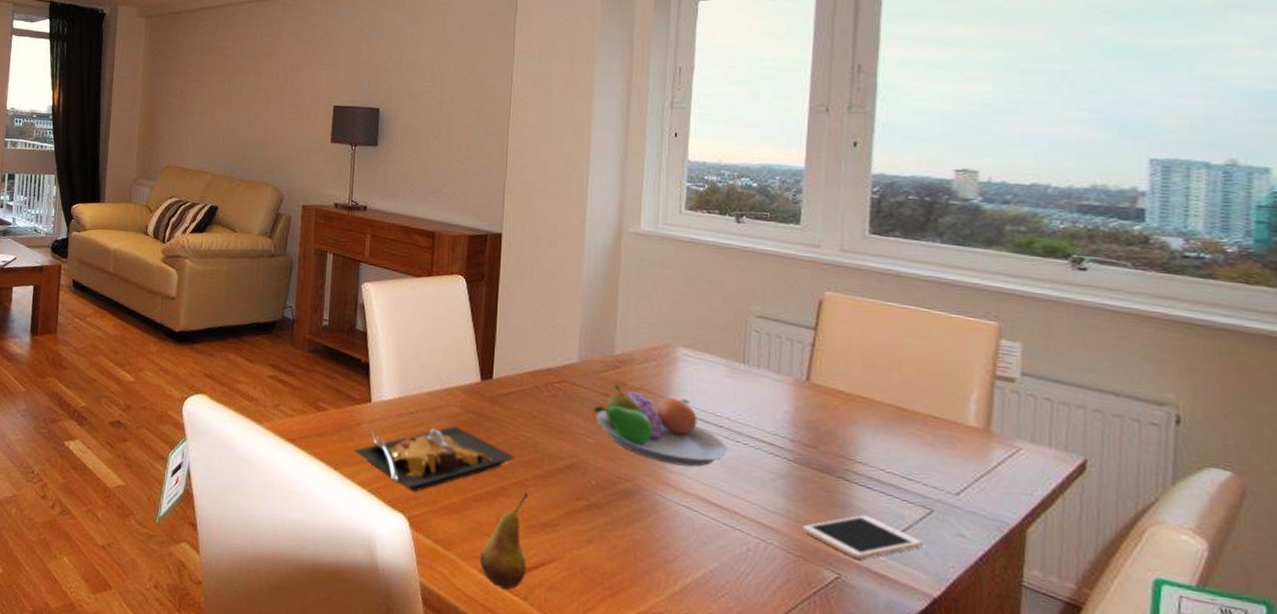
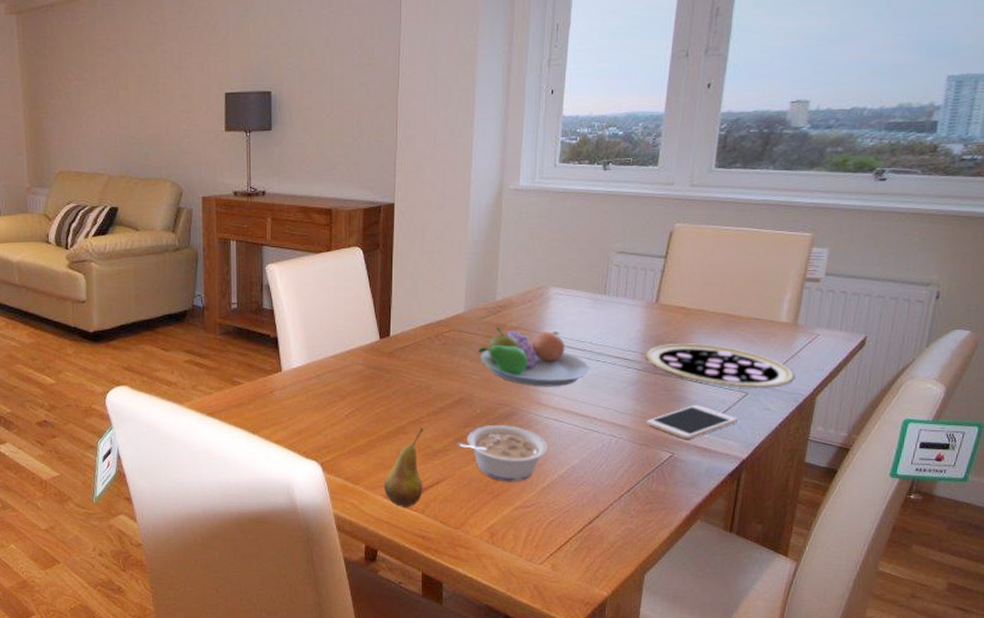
plate: present [354,426,515,493] -> none [269,381,411,442]
legume: none [566,501,678,580] -> present [456,425,548,482]
pizza: none [797,433,993,508] -> present [645,343,794,388]

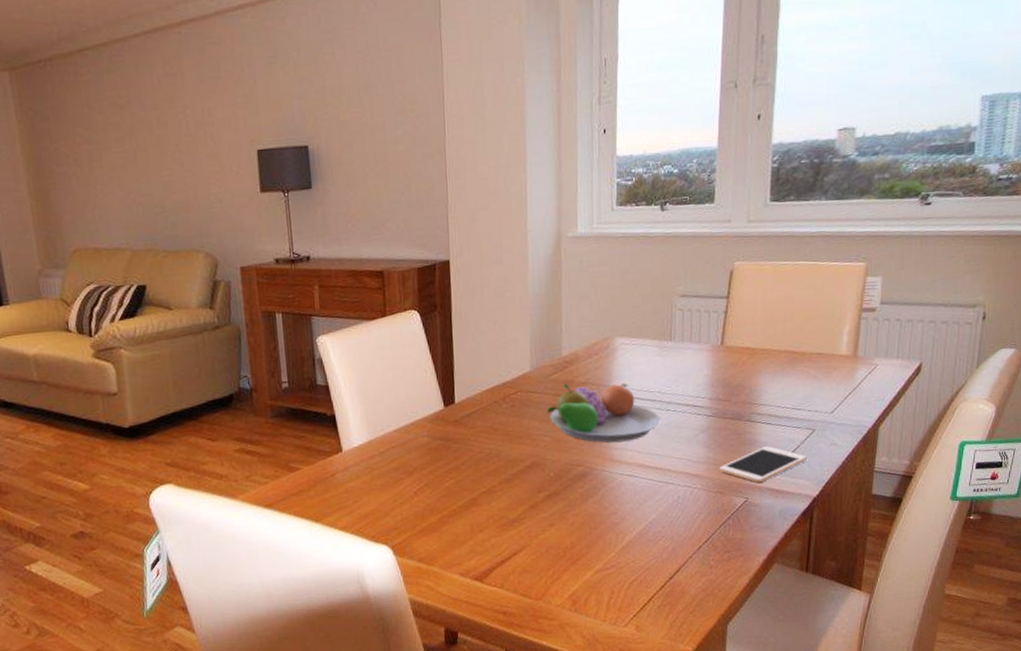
fruit: present [384,428,424,507] -> none [460,498,501,584]
legume: present [456,425,548,482] -> none [531,486,624,546]
pizza: present [645,343,794,388] -> none [714,384,857,425]

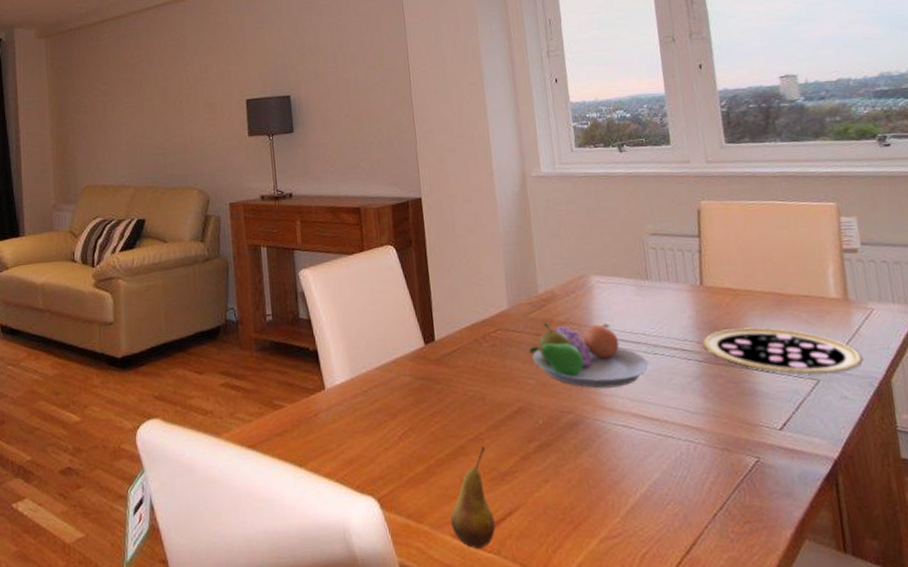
fruit: none [460,498,501,584] -> present [451,446,496,549]
pizza: none [714,384,857,425] -> present [702,327,862,374]
cell phone: present [719,445,808,483] -> none [721,396,818,440]

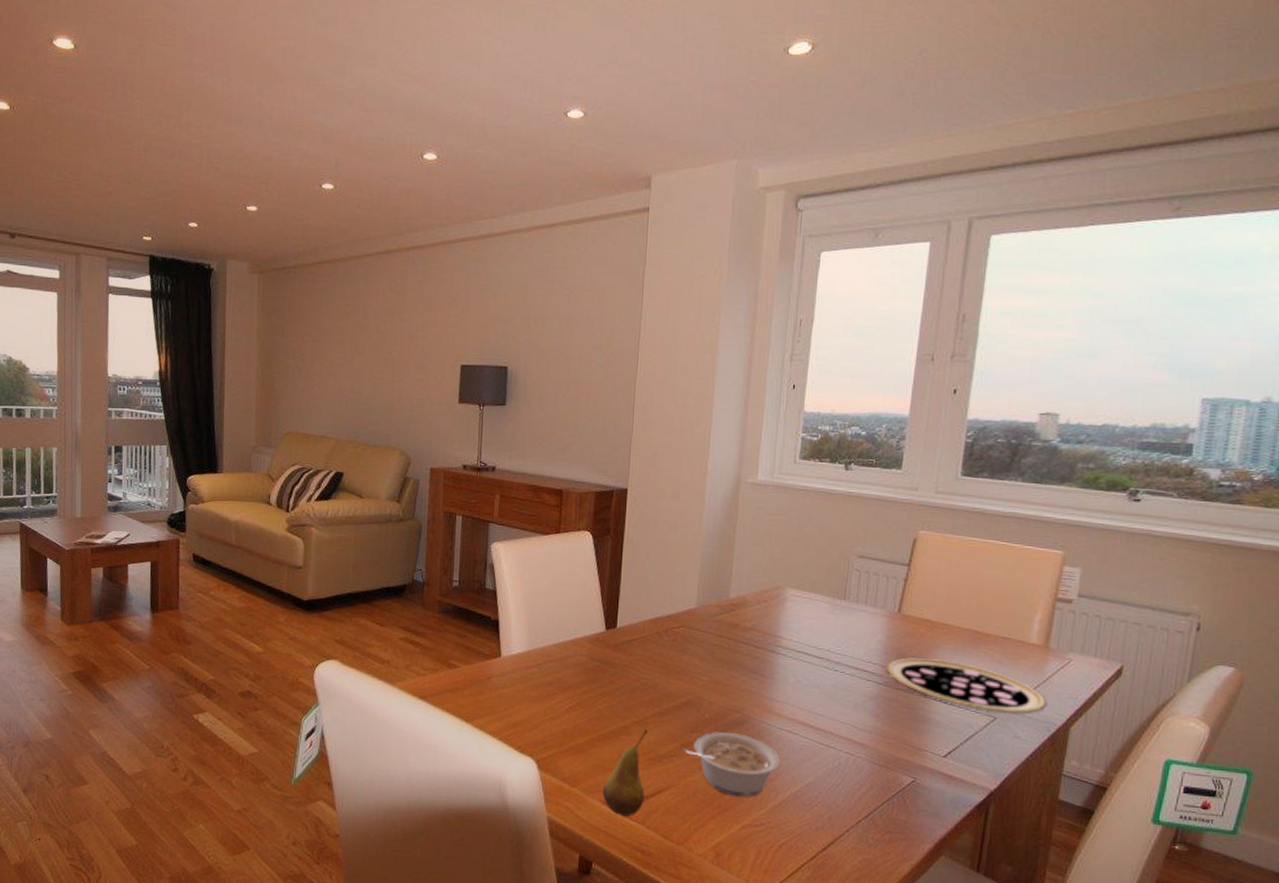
legume: none [522,436,623,507] -> present [682,732,780,797]
fruit bowl: present [529,322,650,389] -> none [709,625,827,696]

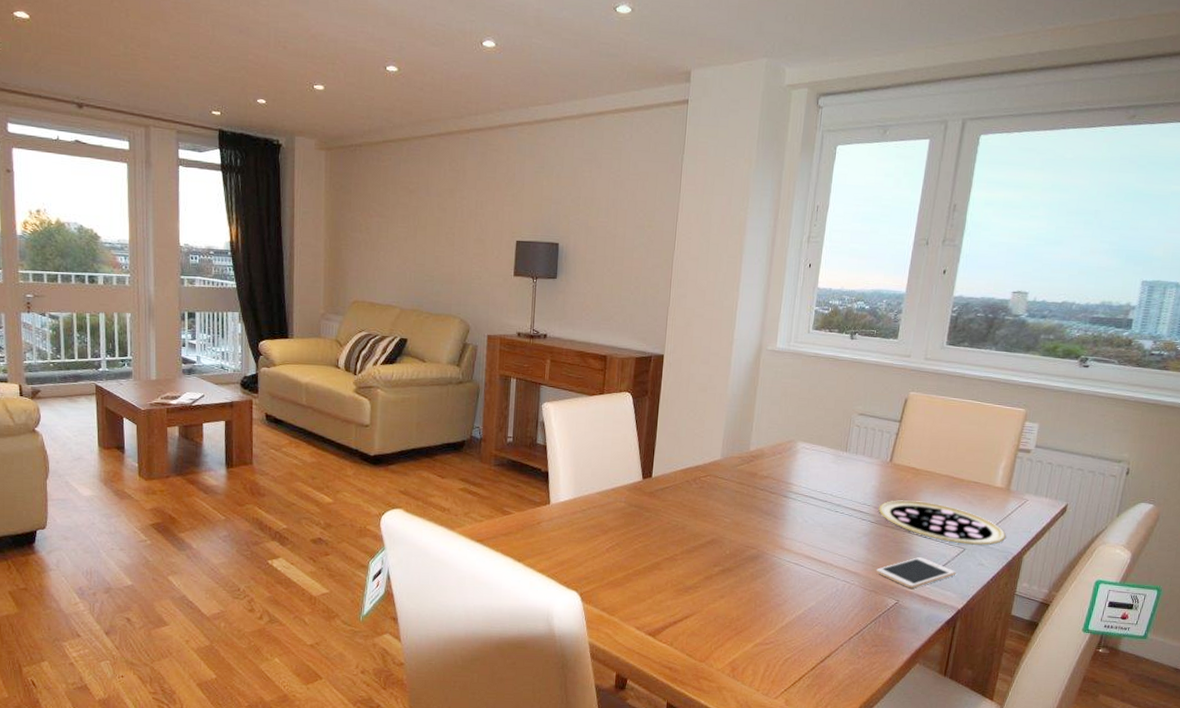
fruit: present [603,729,648,816] -> none [637,565,678,639]
legume: present [682,732,780,797] -> none [706,565,788,620]
cell phone: none [886,726,987,764] -> present [875,556,957,589]

